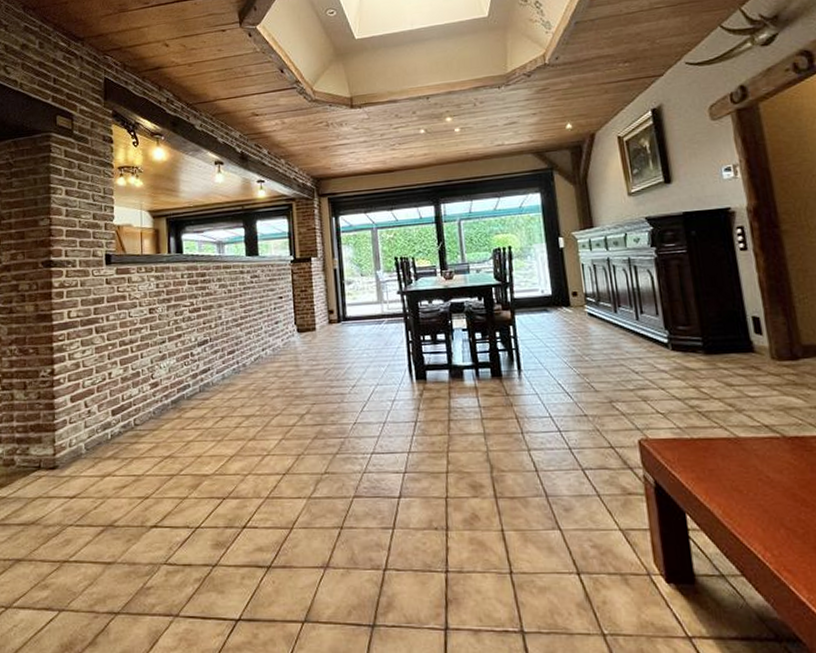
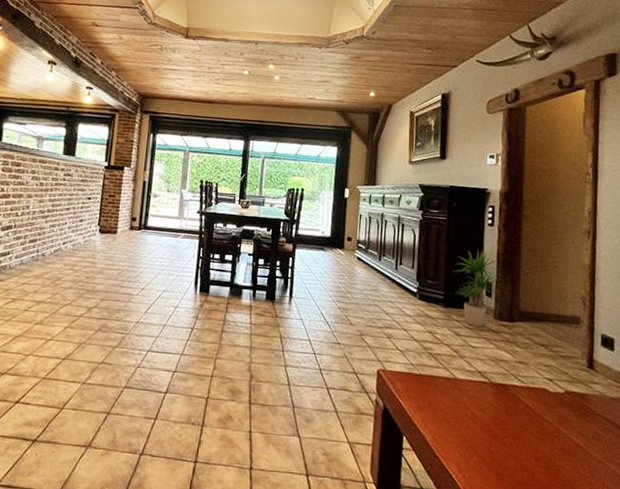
potted plant: none [708,280,773,372] -> present [454,250,502,327]

